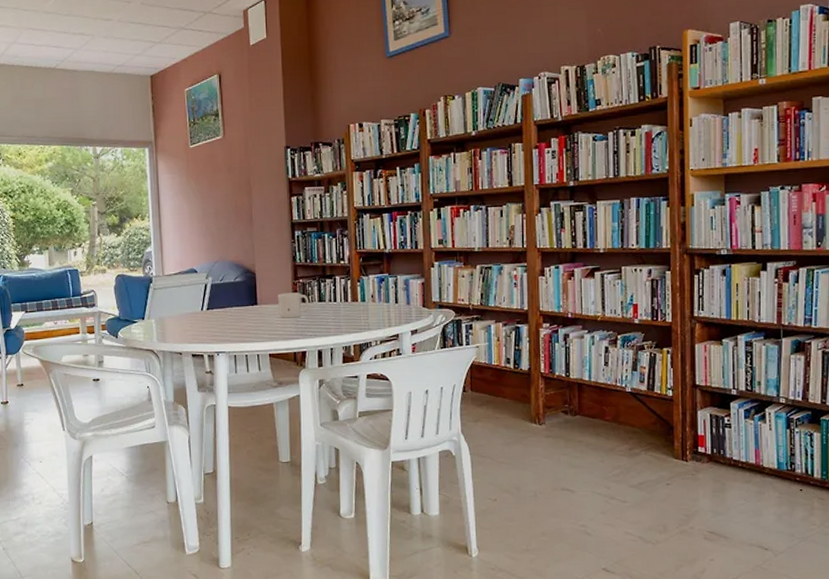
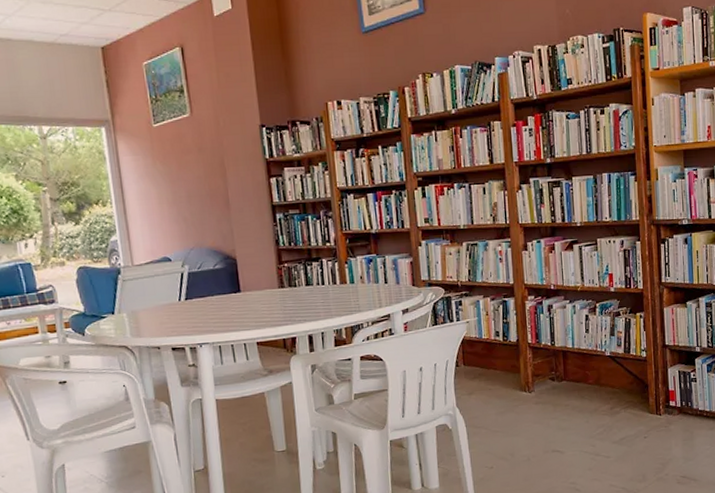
mug: present [277,292,310,318] -> none [261,277,297,305]

